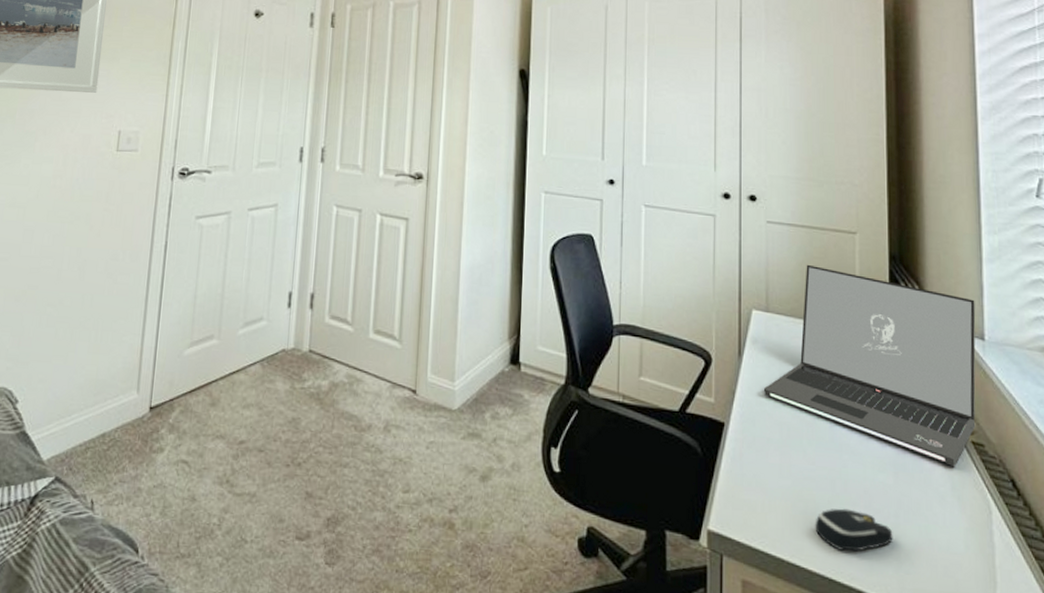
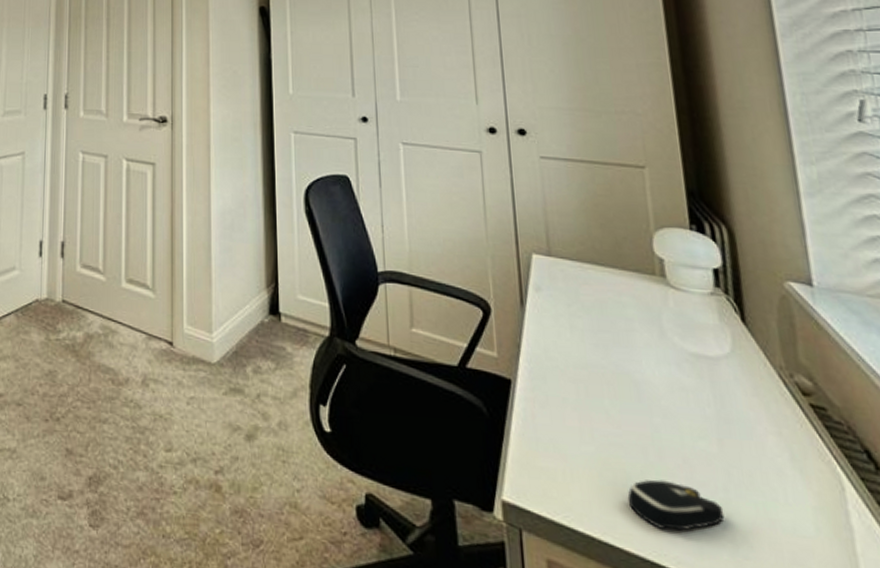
laptop: present [763,264,976,466] -> none [552,203,813,433]

